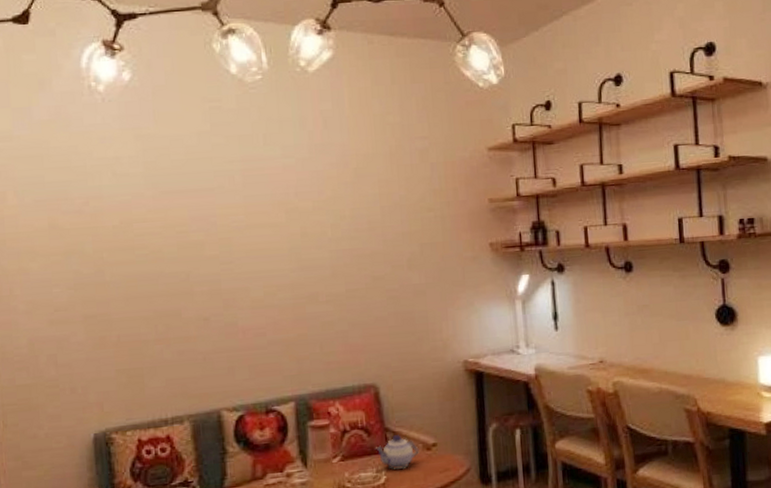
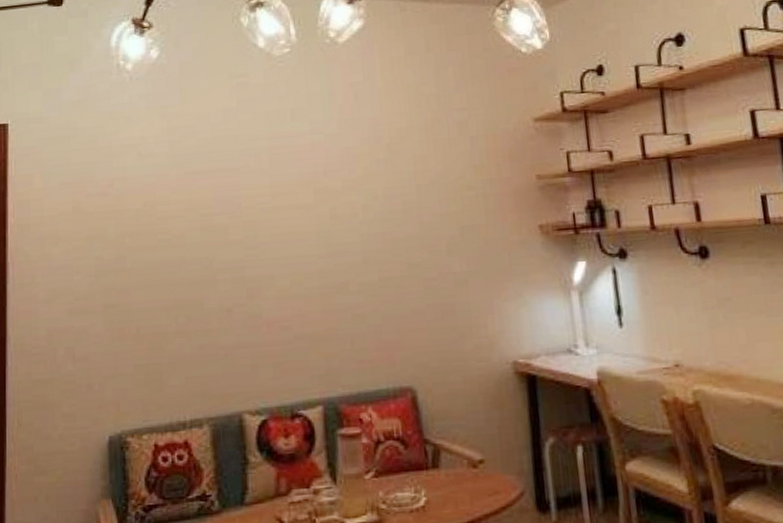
teapot: present [375,435,419,470] -> none [413,448,464,490]

